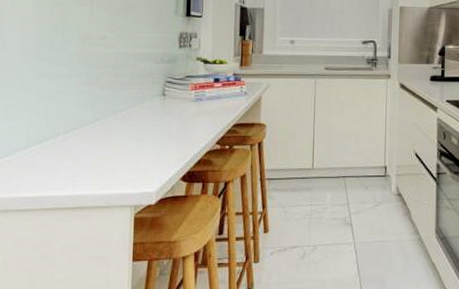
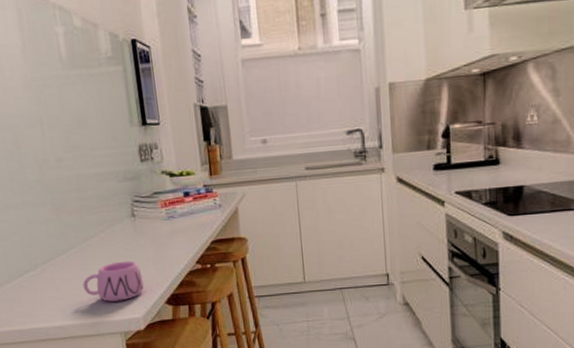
mug: none [102,136,163,175] -> present [83,260,145,302]

